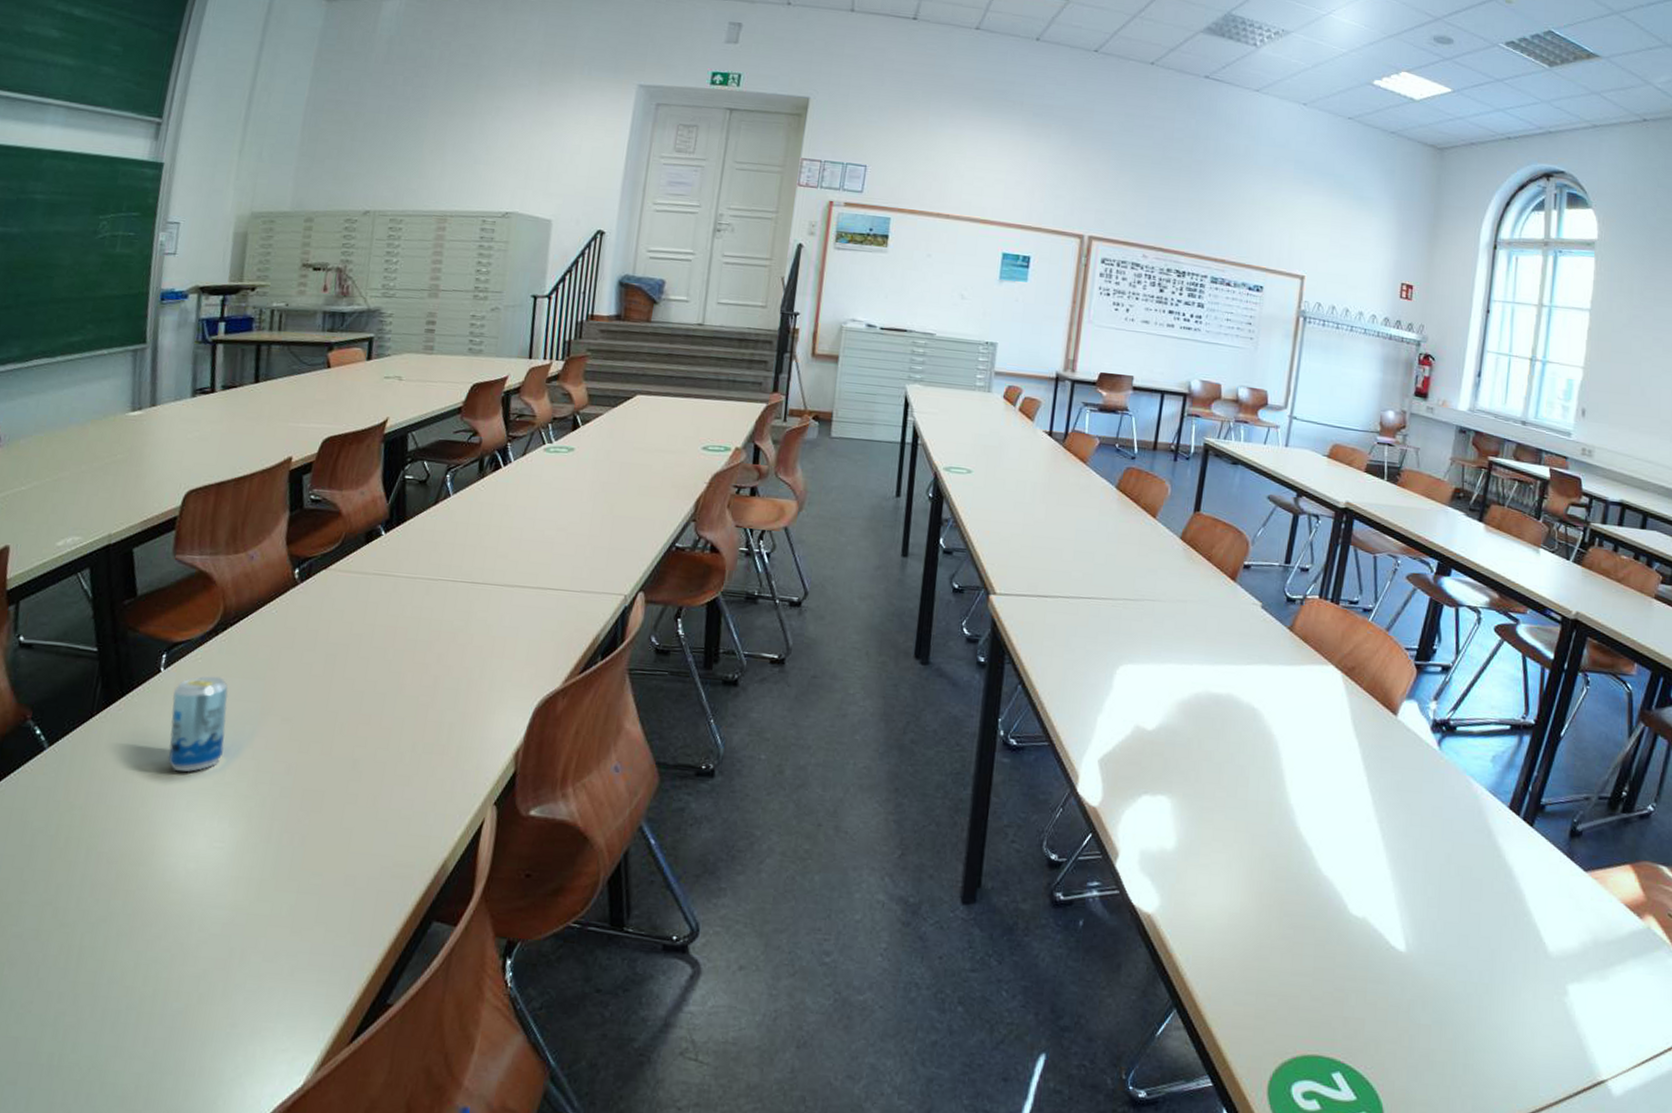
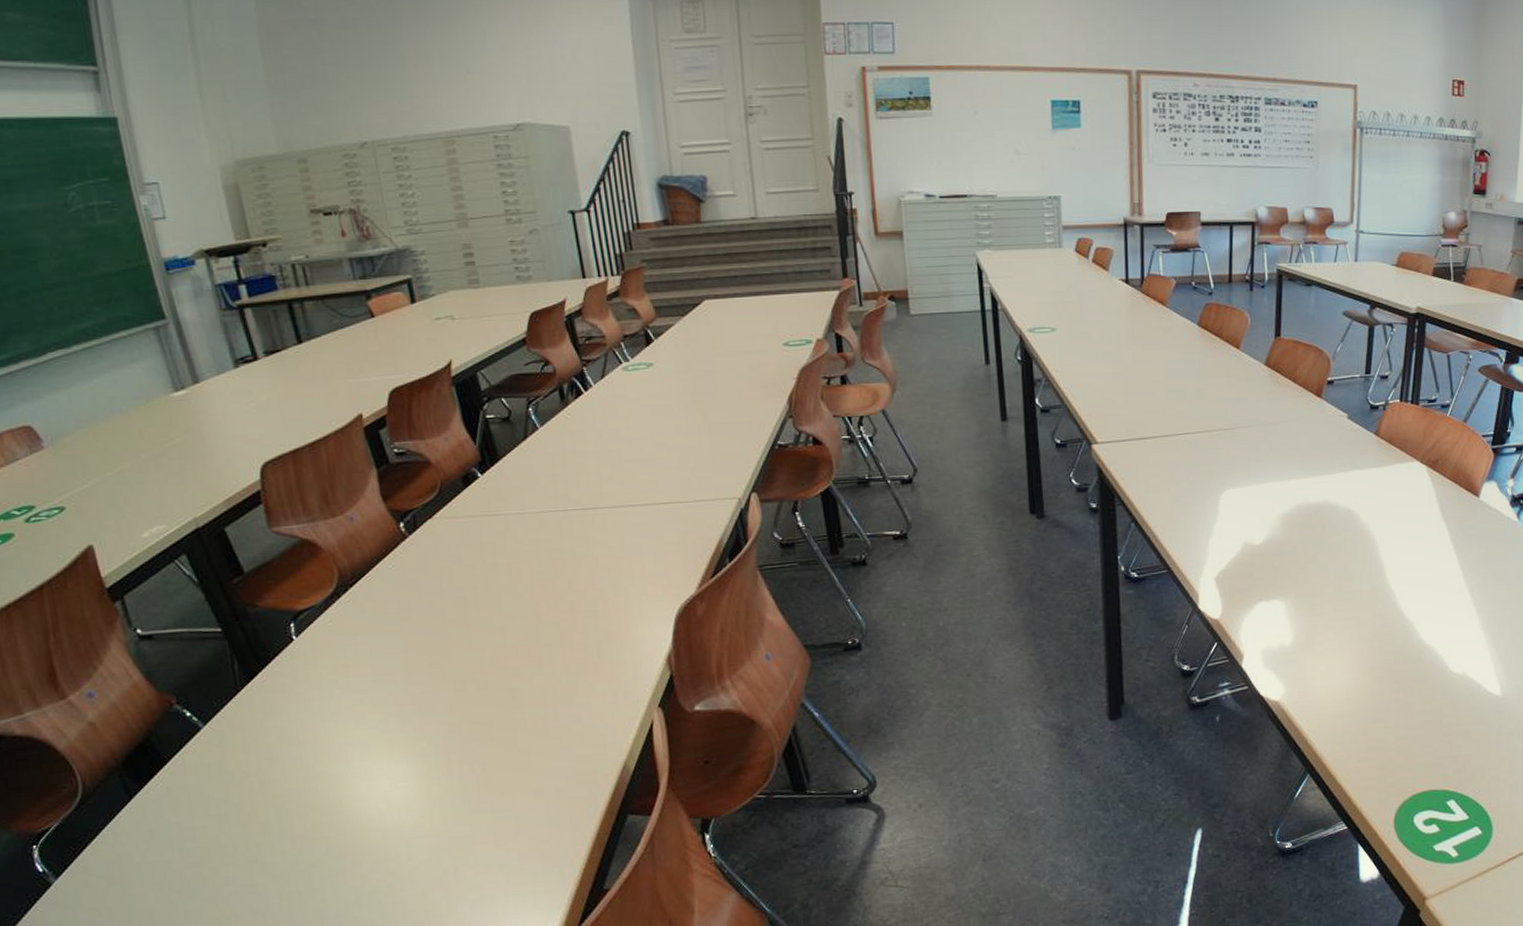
beverage can: present [168,675,229,772] -> none [312,635,381,728]

